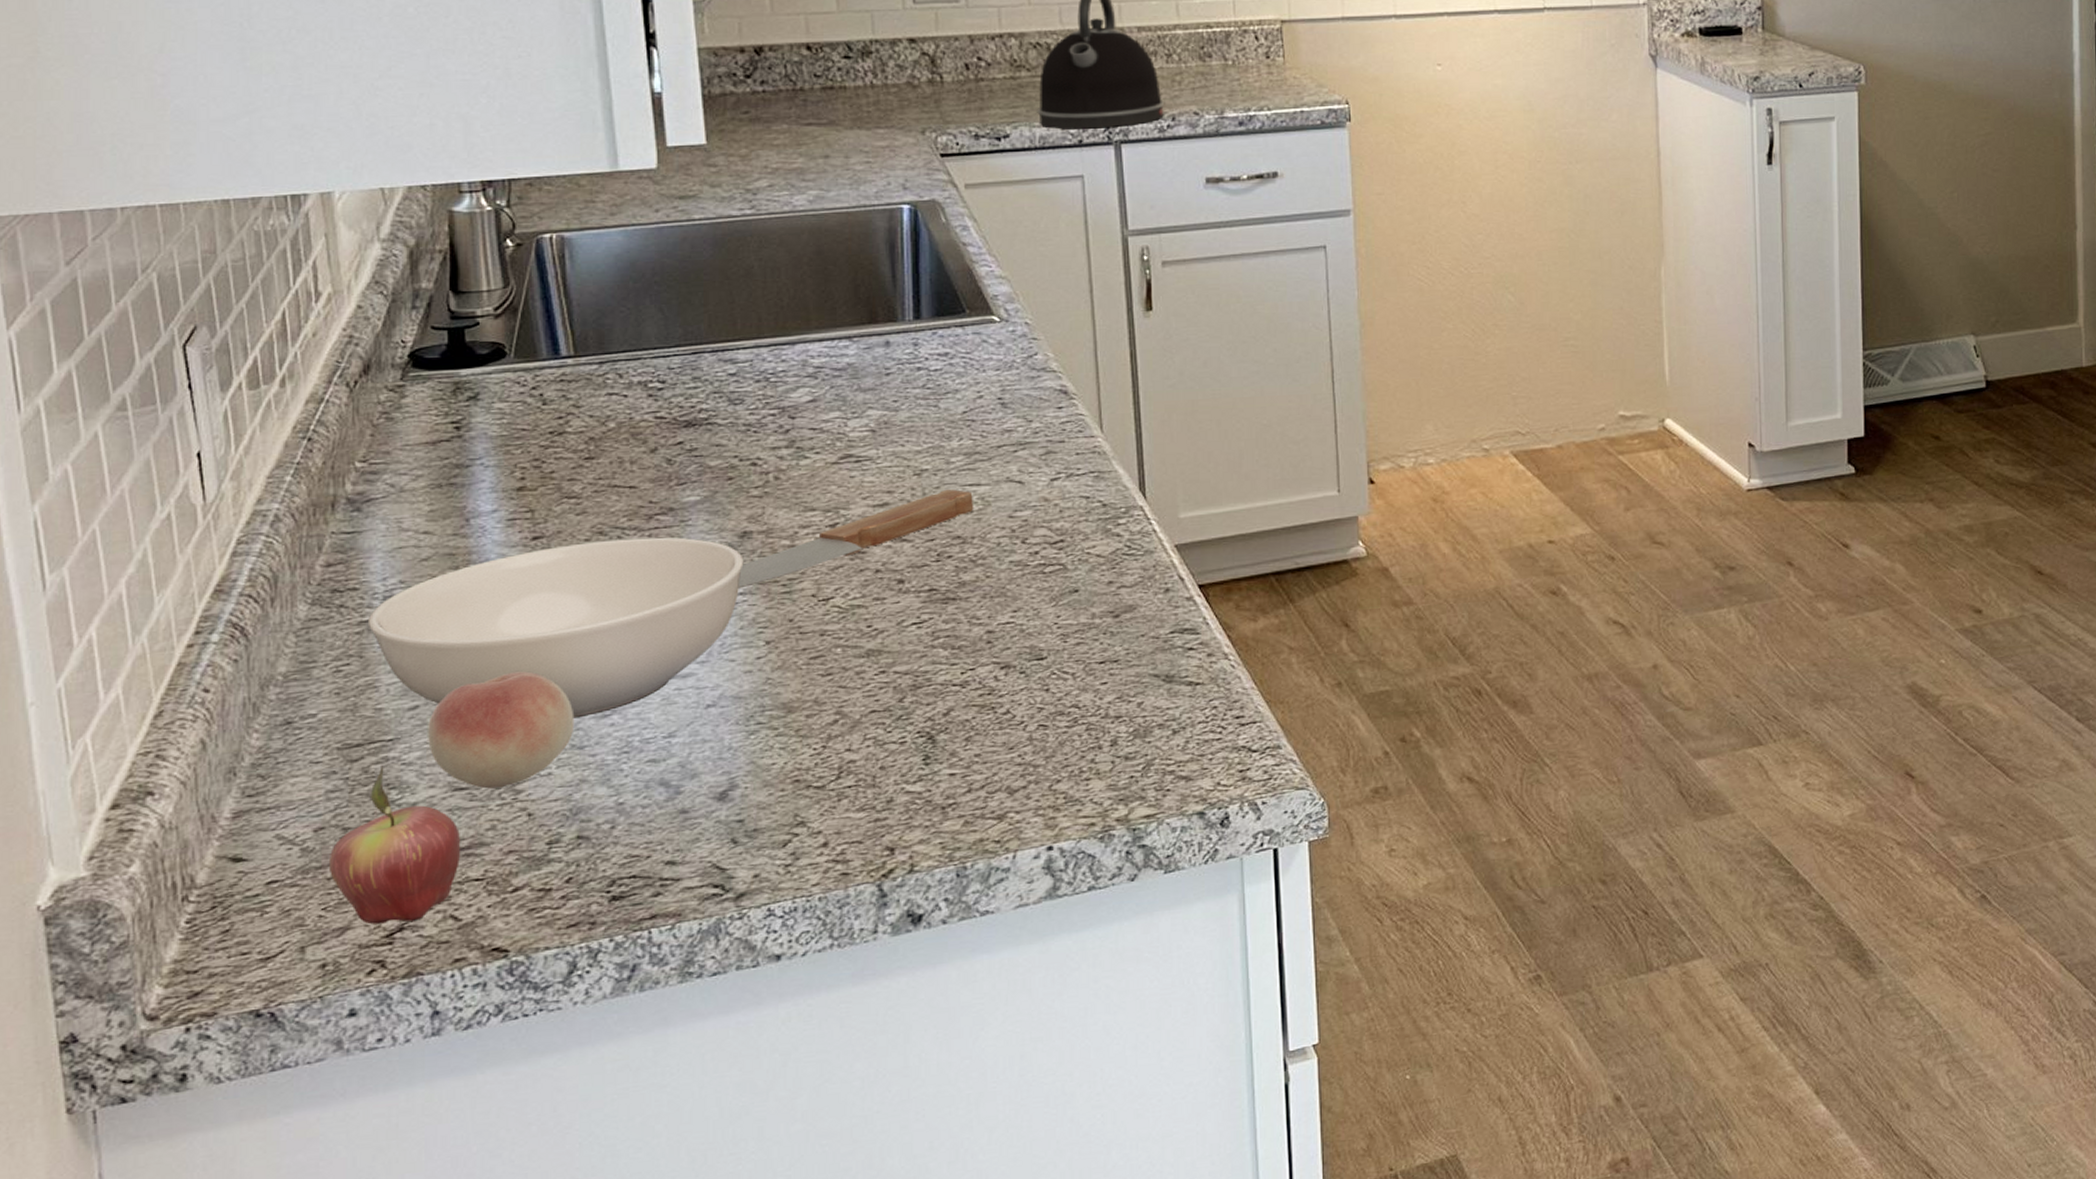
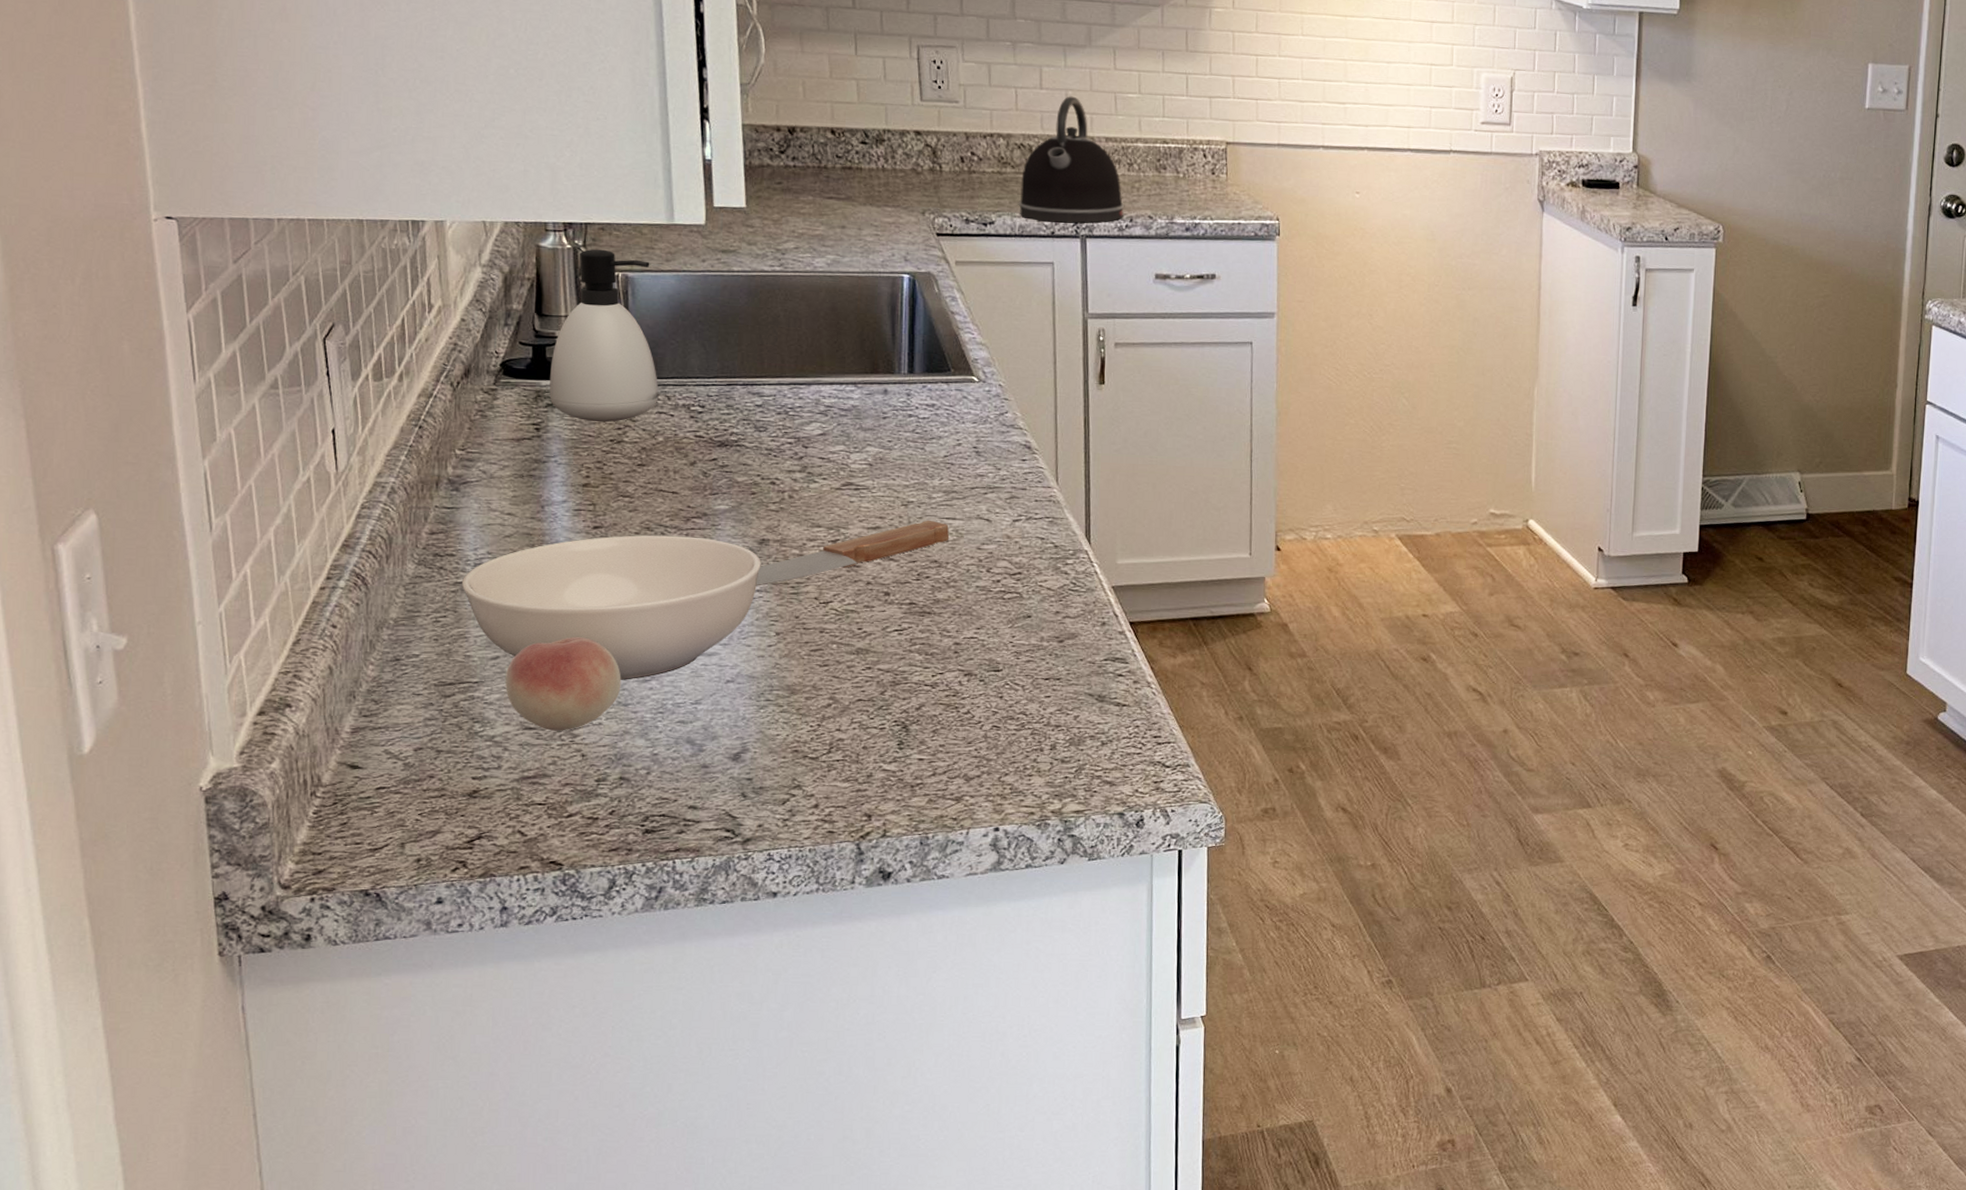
fruit: present [328,766,460,925] -> none [424,703,528,832]
soap dispenser: none [471,208,608,413] -> present [549,249,659,422]

